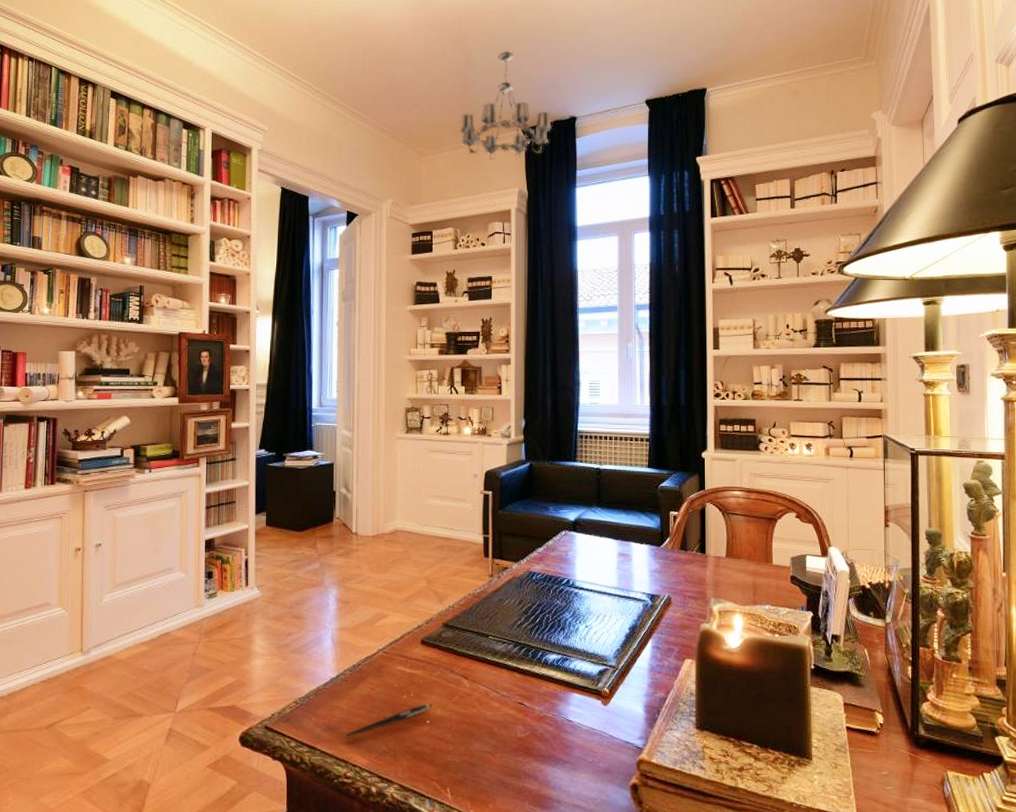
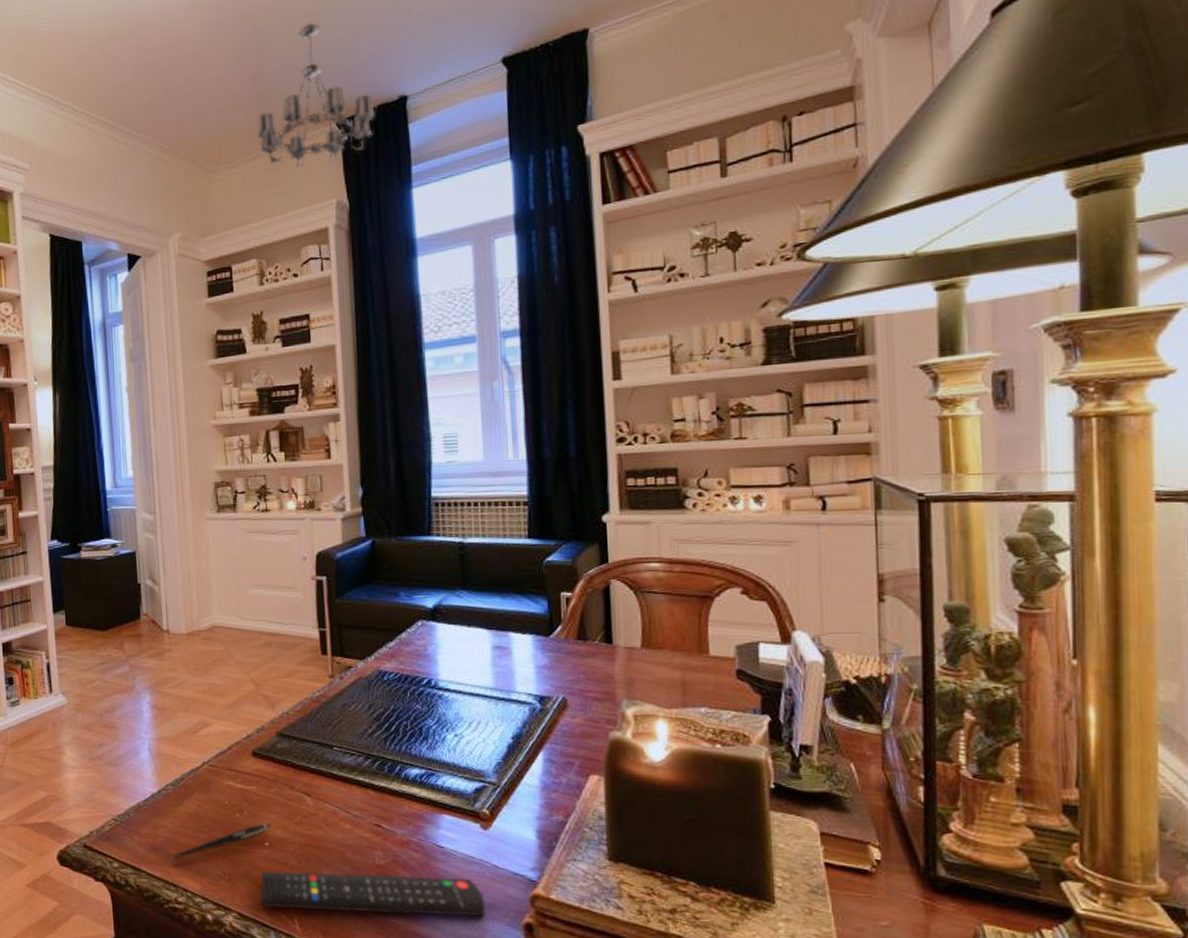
remote control: none [420,746,603,780] -> present [260,871,486,917]

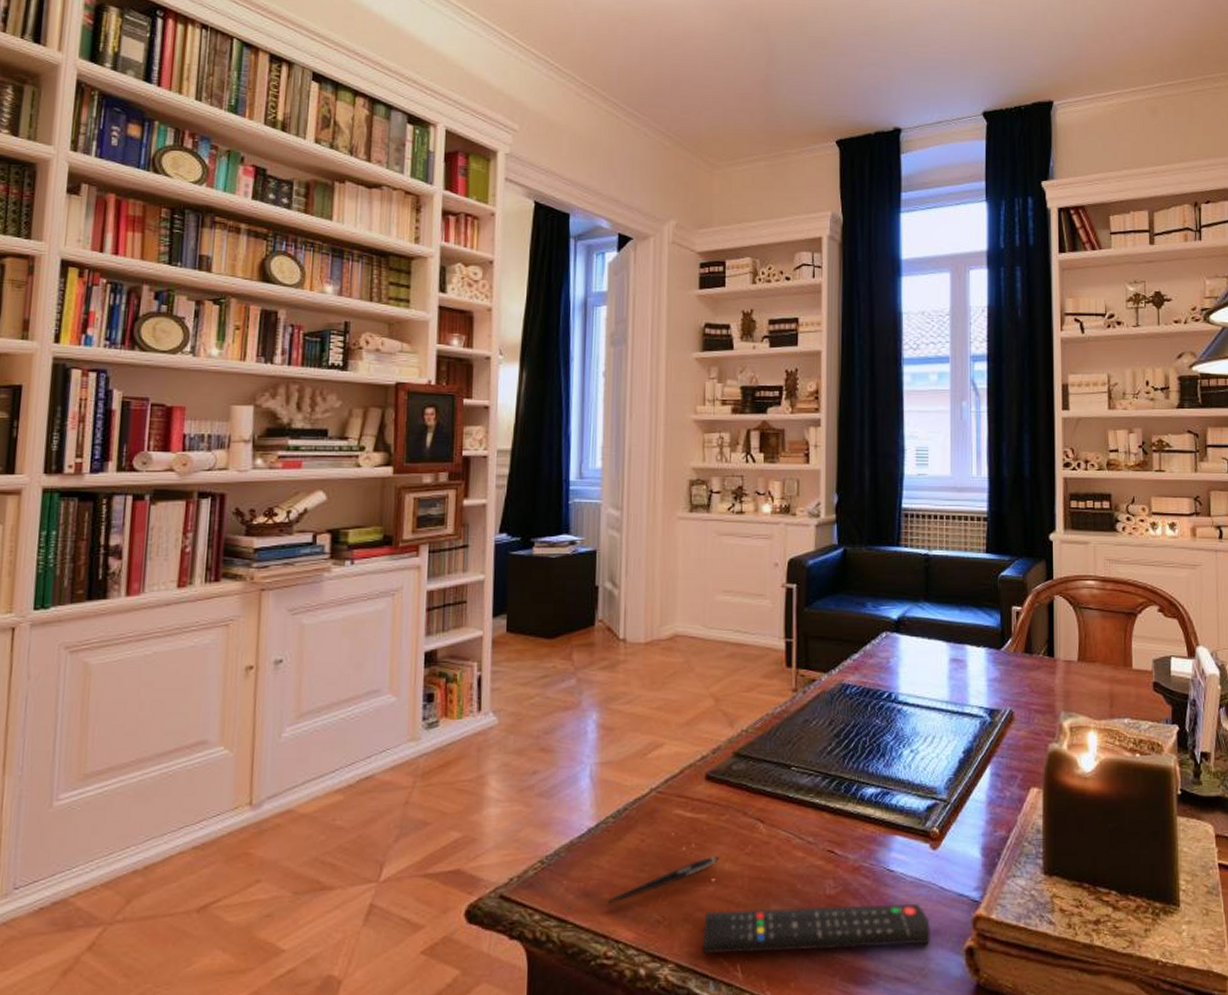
chandelier: present [257,22,375,168] -> none [760,45,872,179]

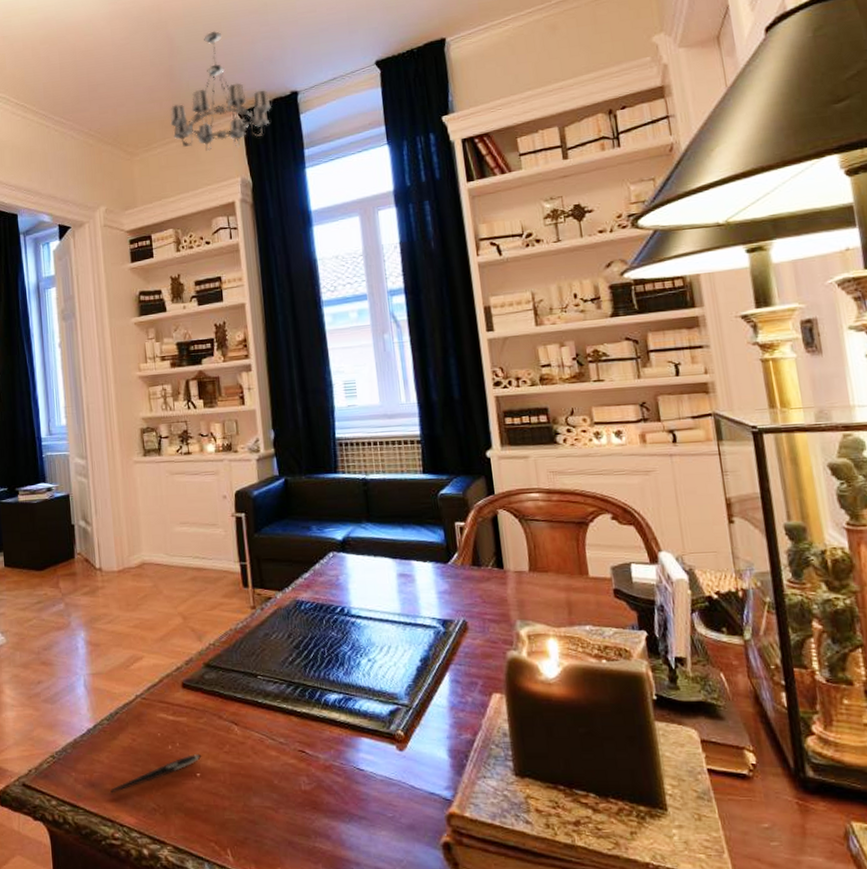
remote control: present [702,904,932,953] -> none [193,800,406,840]
chandelier: none [760,45,872,179] -> present [170,30,271,151]

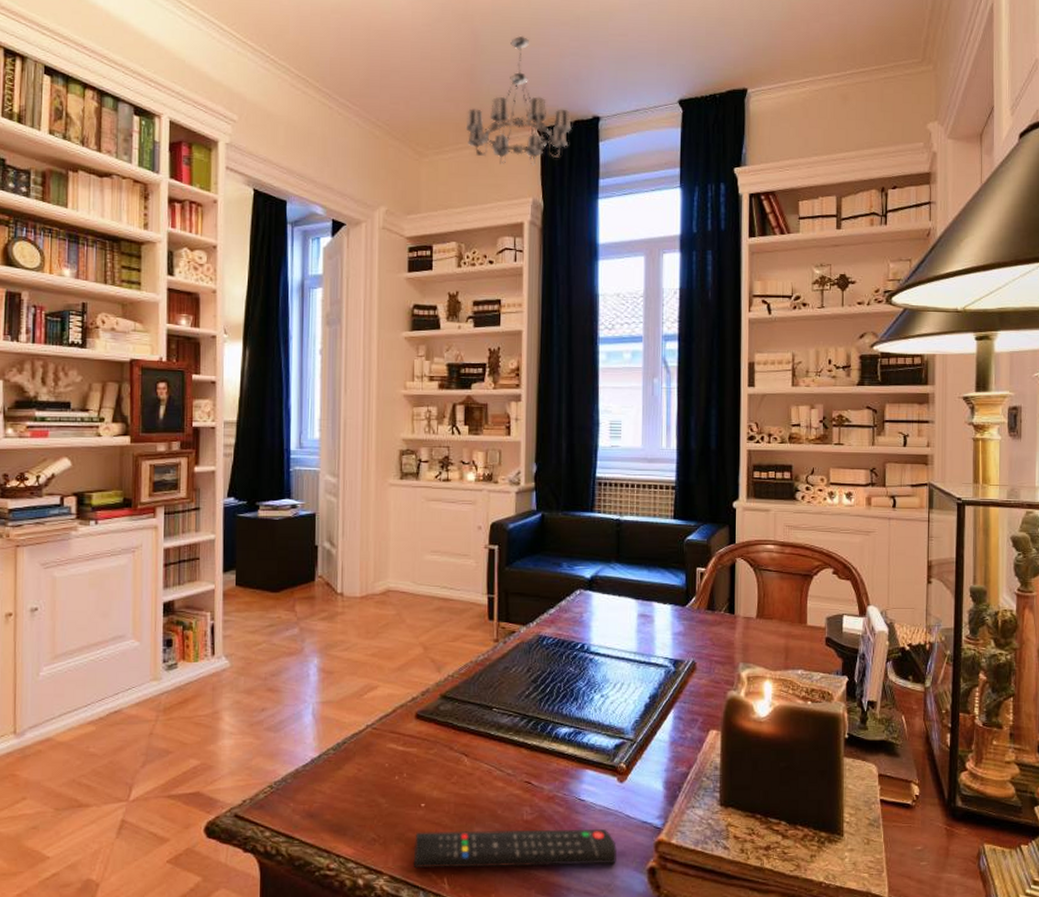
pen: present [110,753,202,792] -> none [330,784,429,823]
remote control: none [193,800,406,840] -> present [413,829,618,868]

